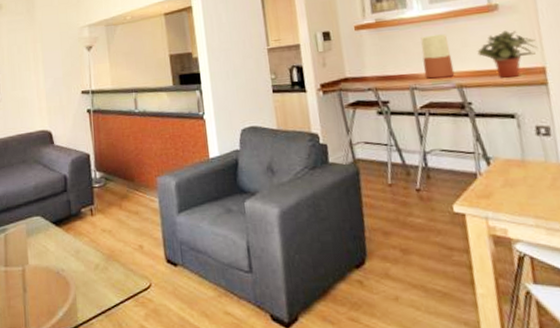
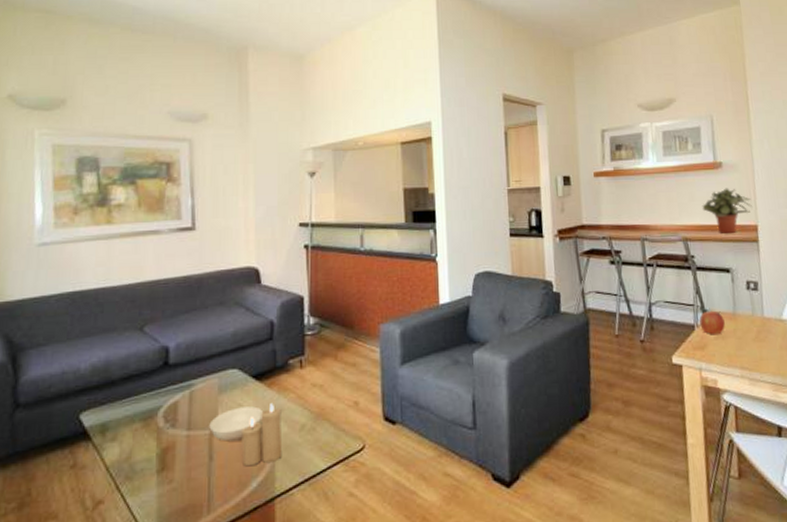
bowl: none [21,248,63,277] -> present [209,406,262,442]
candle: none [47,245,81,299] -> present [241,402,281,467]
vase: present [420,34,455,79] -> none [653,187,681,231]
fruit: none [482,159,513,183] -> present [699,311,725,335]

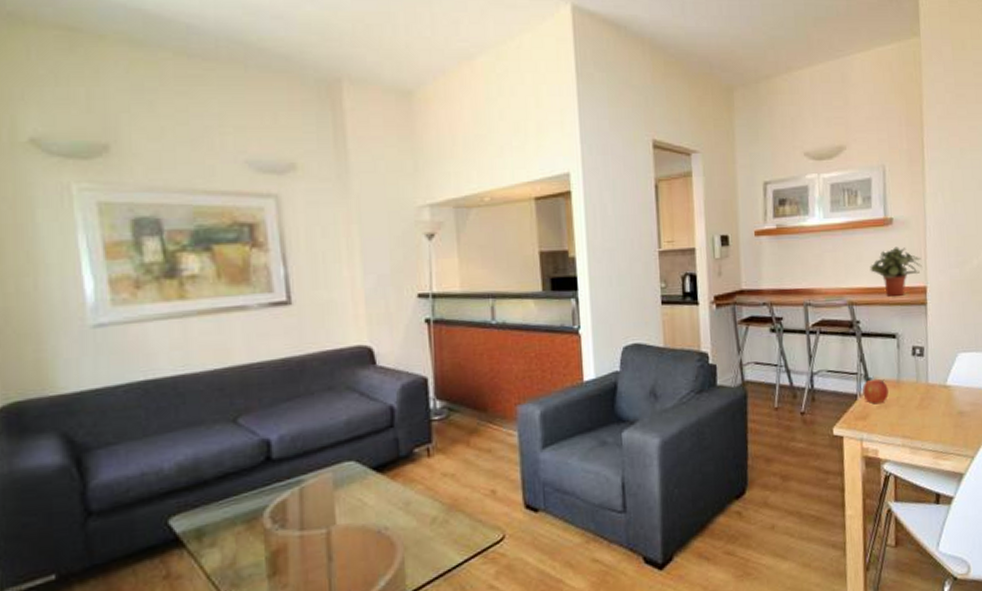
bowl: present [209,406,262,442] -> none [325,501,387,540]
candle: present [241,402,281,467] -> none [364,495,411,565]

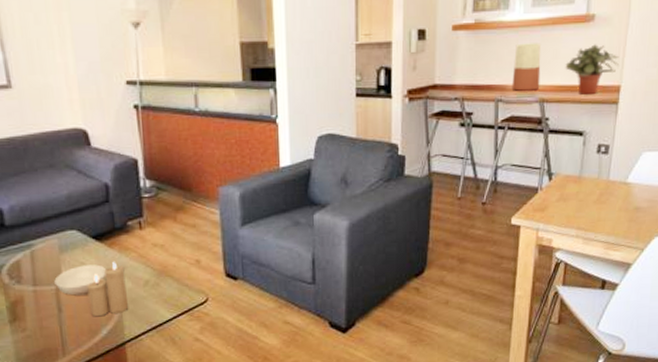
bowl: none [325,501,387,540] -> present [54,264,106,296]
candle: none [364,495,411,565] -> present [87,261,128,317]
vase: none [818,246,847,295] -> present [511,43,542,91]
fruit: present [862,379,889,404] -> none [544,175,569,198]

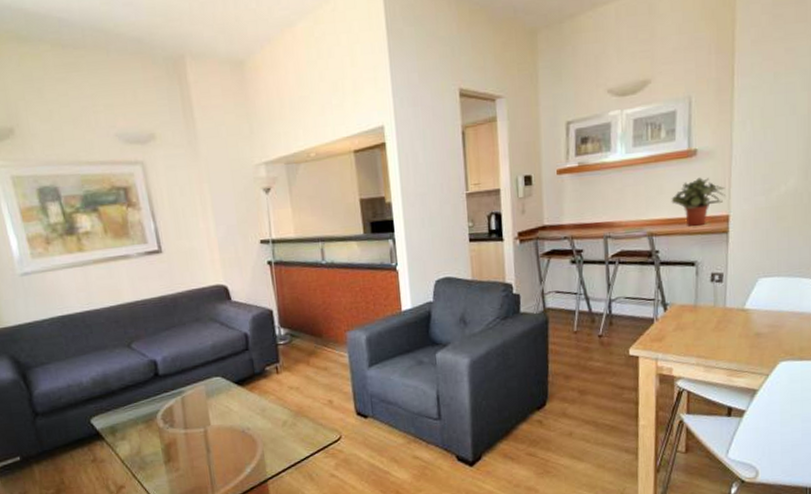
bowl: present [54,264,106,296] -> none [202,407,248,437]
candle: present [87,261,128,317] -> none [231,404,269,456]
vase: present [511,43,542,91] -> none [619,180,647,227]

